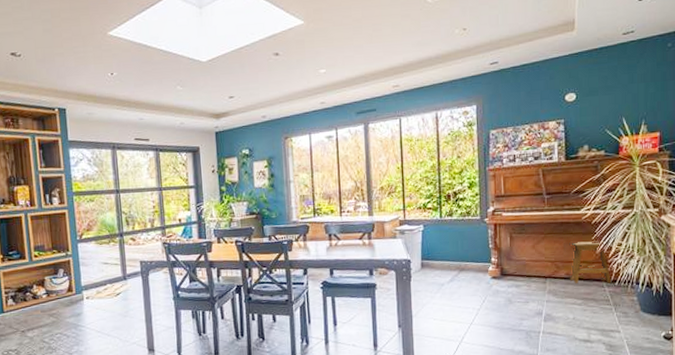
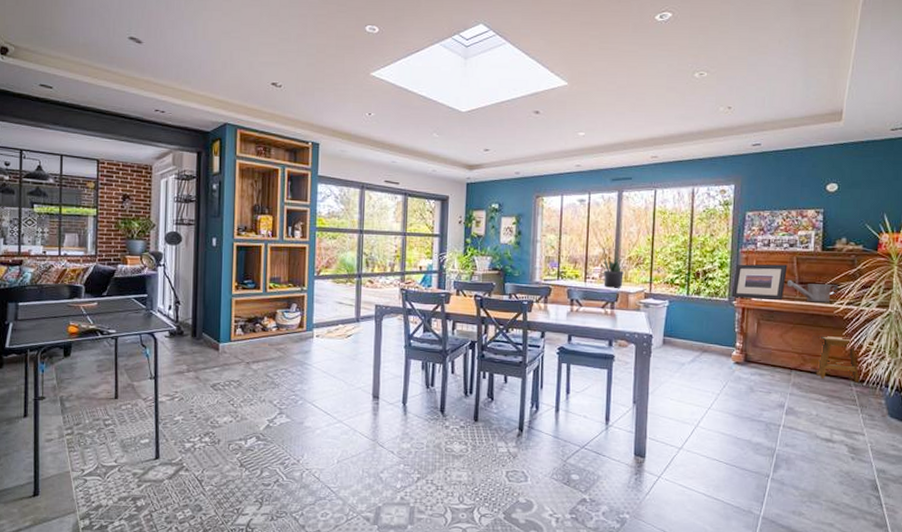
planter: none [356,189,378,219] -> present [603,257,624,288]
picture frame: none [482,177,534,215] -> present [731,264,788,301]
watering can: none [534,192,584,212] -> present [787,280,838,303]

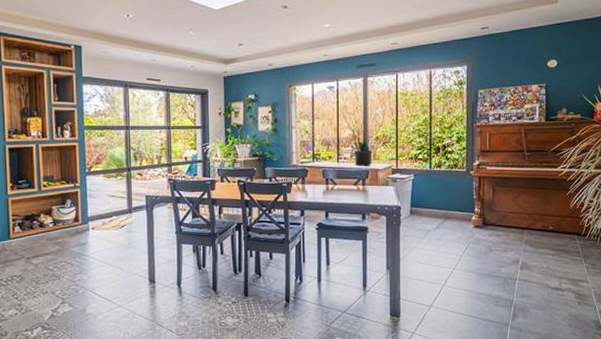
picture frame: present [731,264,788,301] -> none [469,135,517,168]
watering can: present [787,280,838,303] -> none [516,150,561,168]
stool: present [815,336,859,383] -> none [544,197,582,237]

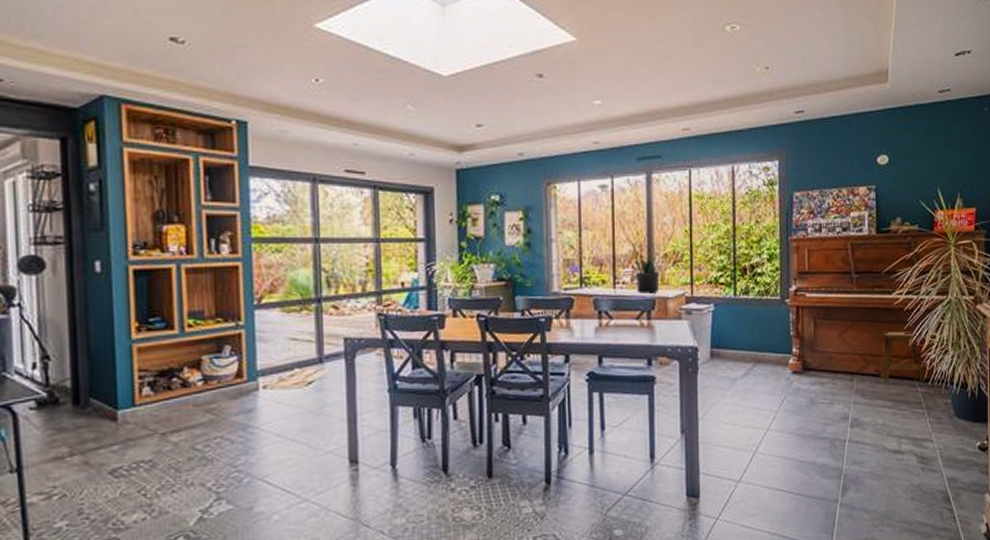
stool: none [544,197,582,237] -> present [879,331,923,383]

